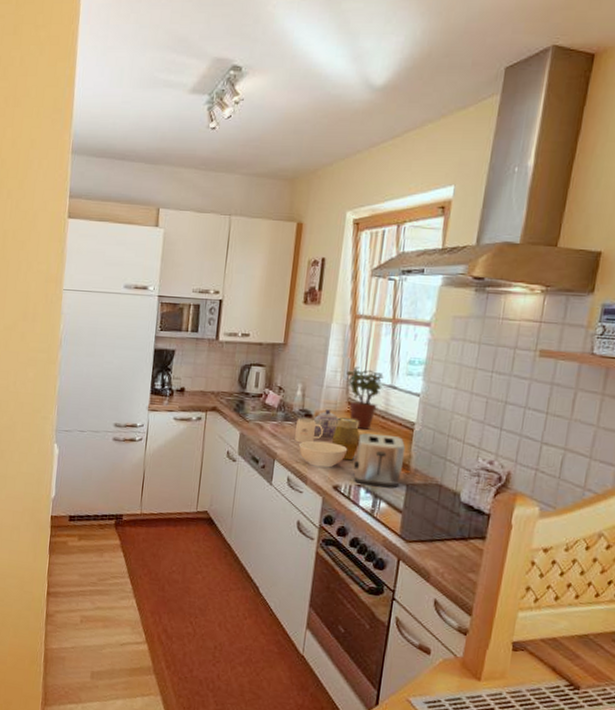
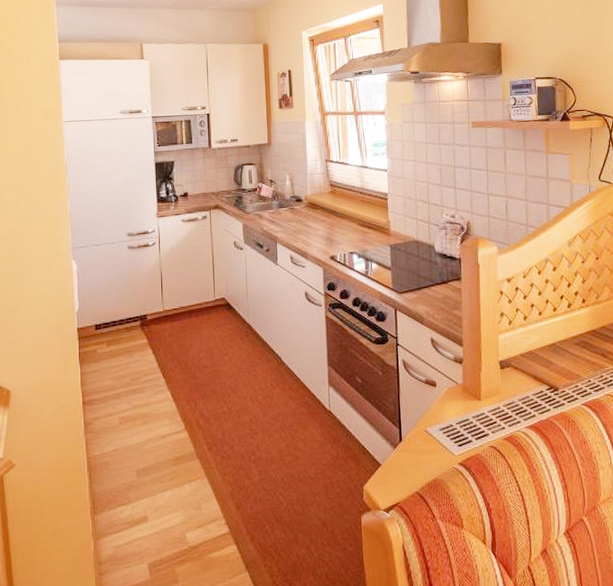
mug: present [294,418,323,444] -> none [289,203,314,225]
bowl: present [298,440,348,468] -> none [295,220,337,243]
teapot: present [313,409,338,440] -> none [304,193,325,218]
jar: present [332,417,360,461] -> none [322,197,345,233]
potted plant: present [346,367,384,430] -> none [325,154,357,205]
toaster: present [353,433,406,489] -> none [343,207,385,252]

